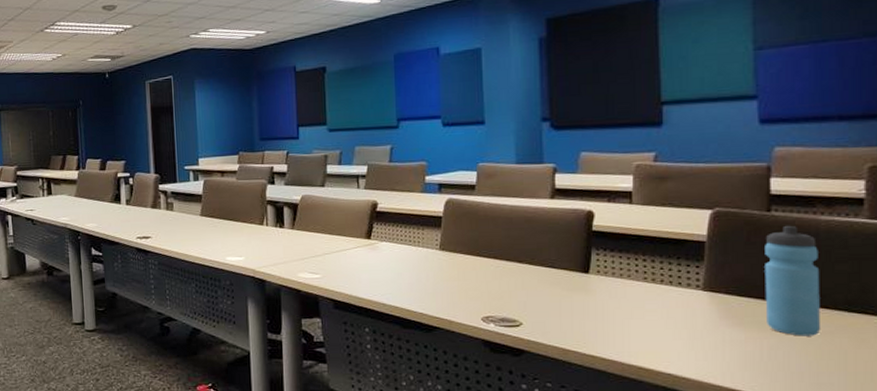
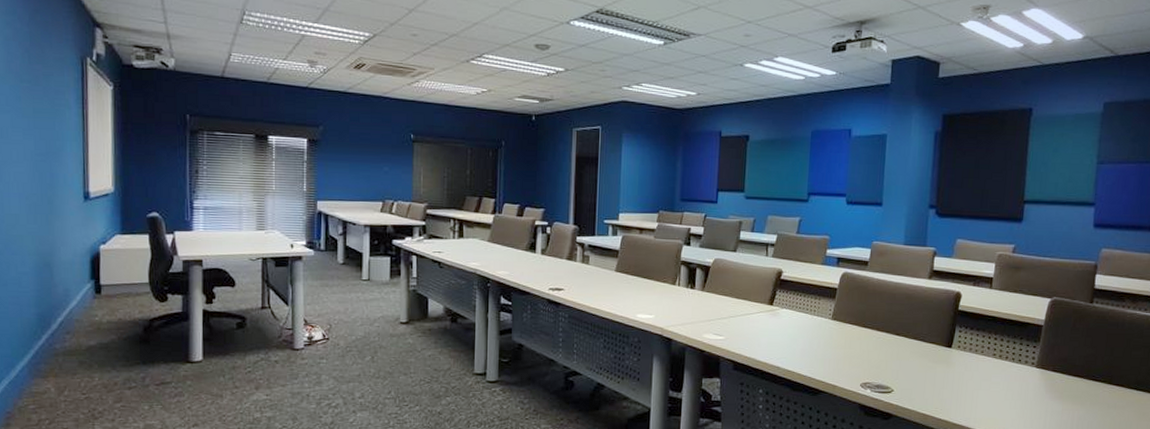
water bottle: present [765,226,821,336] -> none [1079,316,1122,409]

